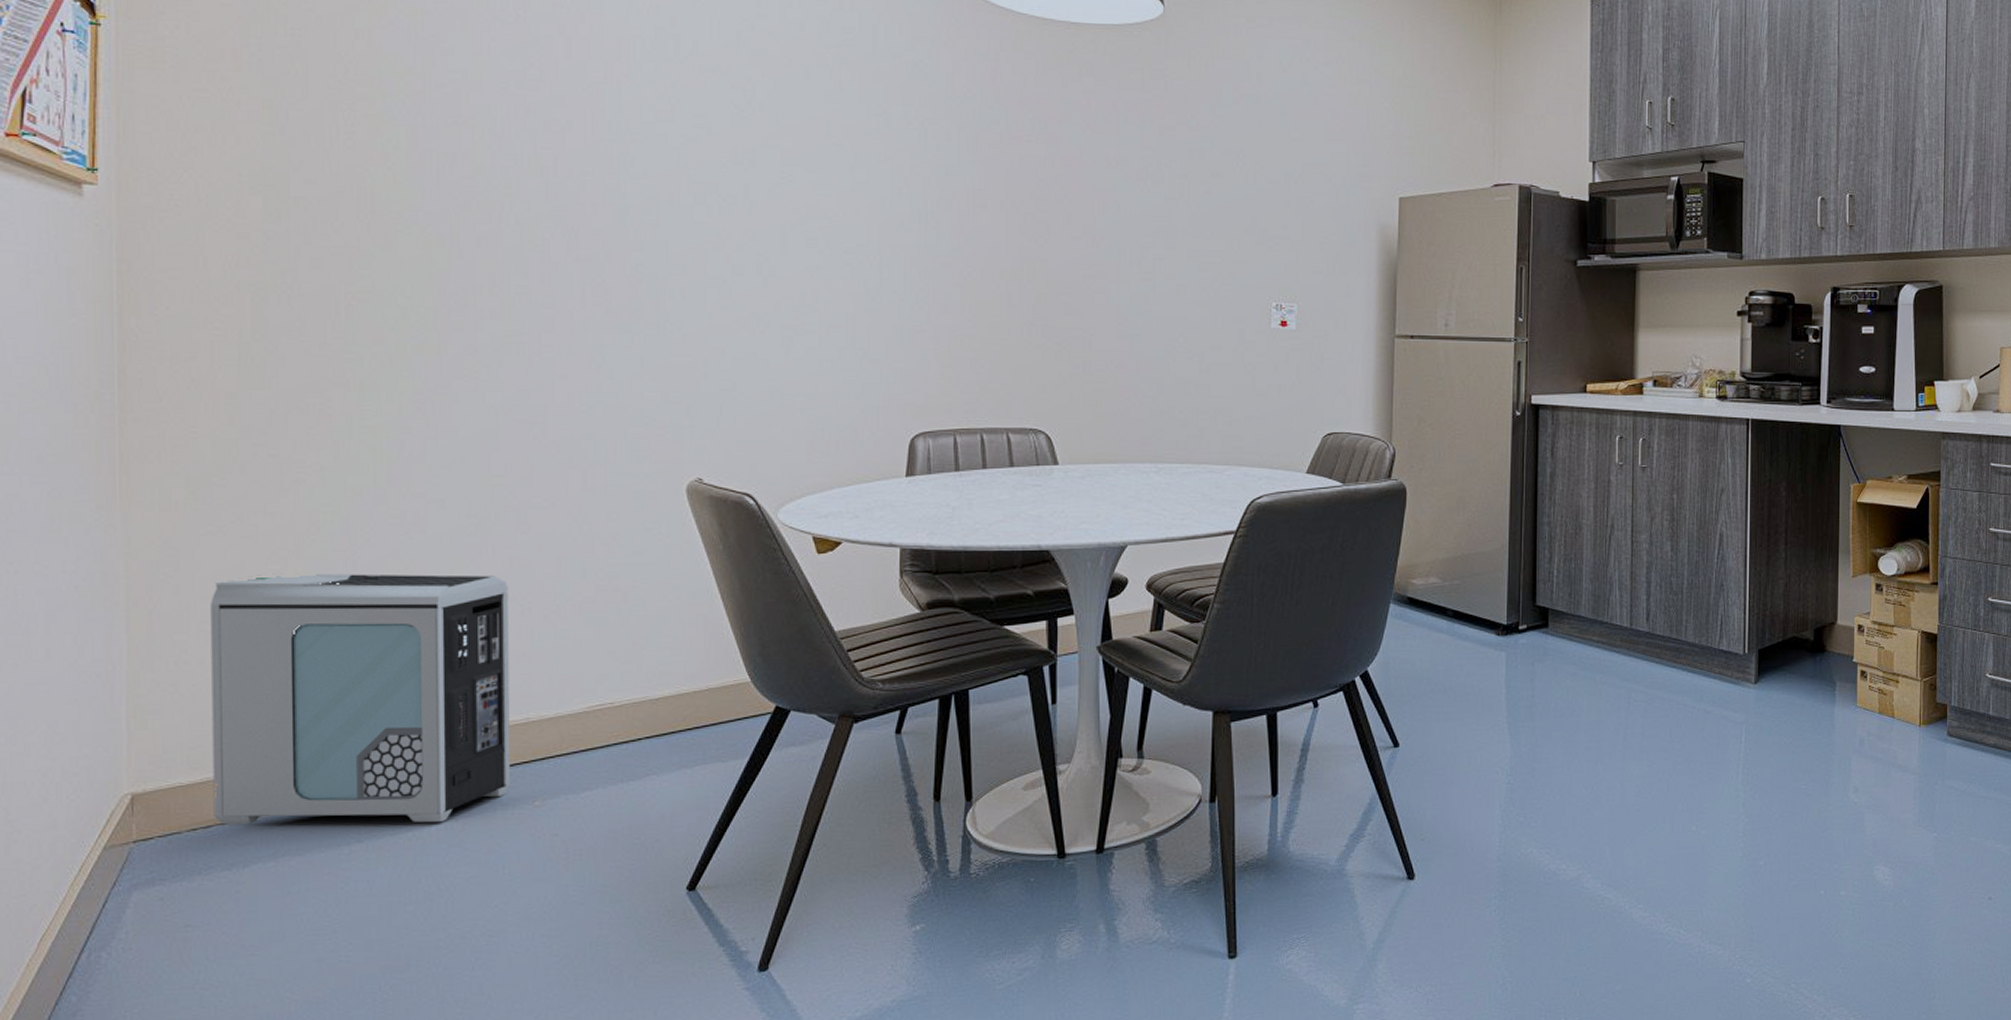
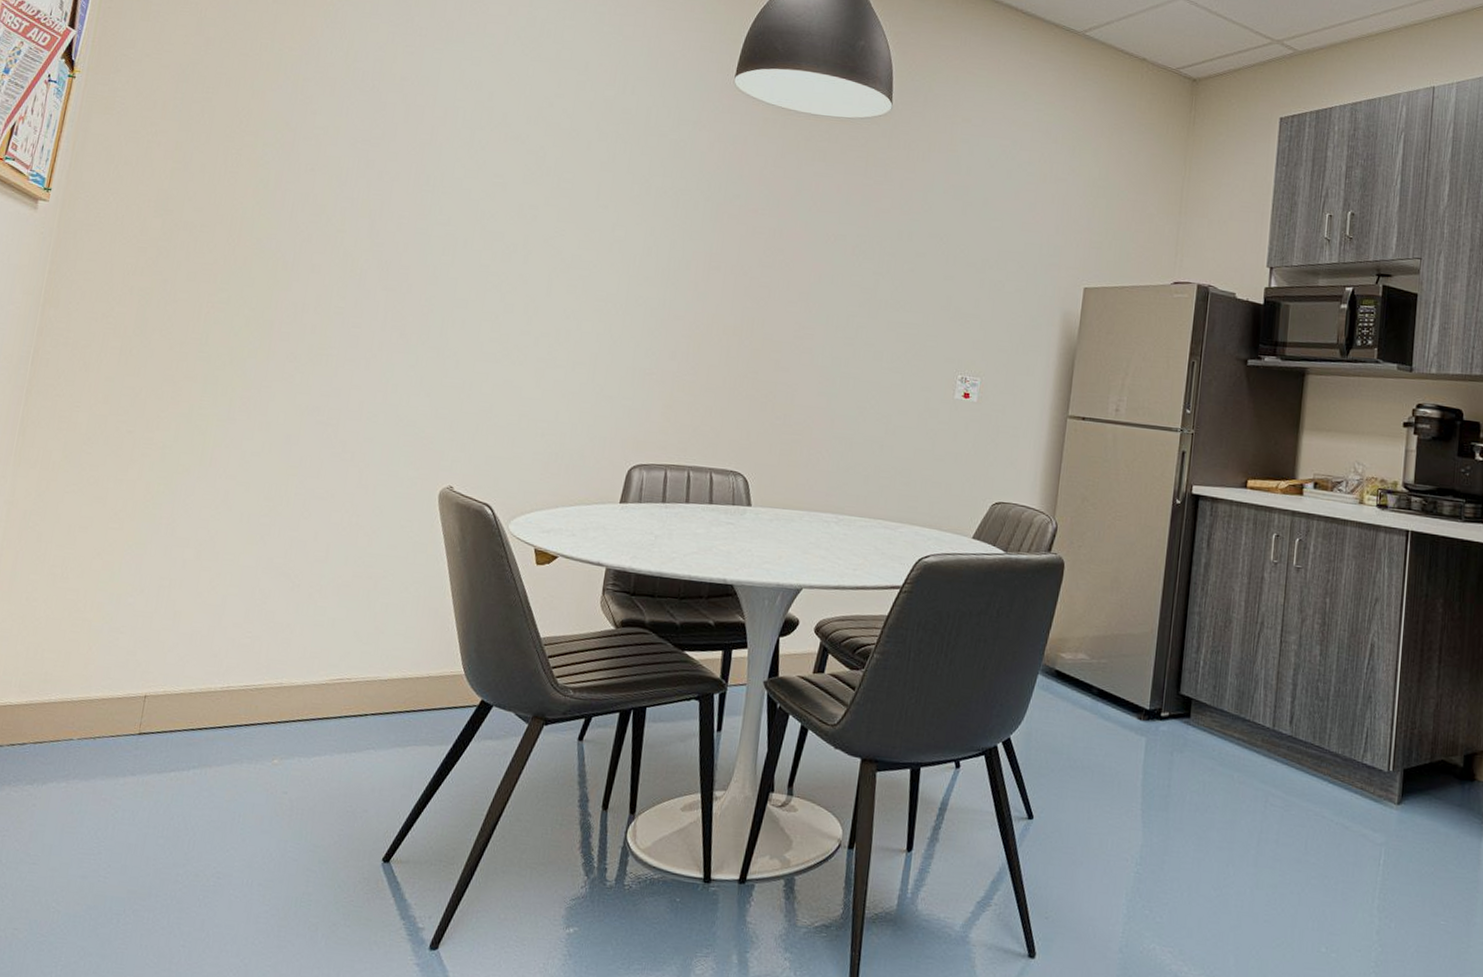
air purifier: present [210,573,510,825] -> none [29,531,286,768]

